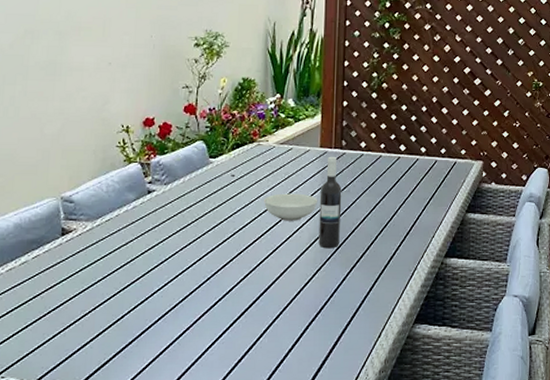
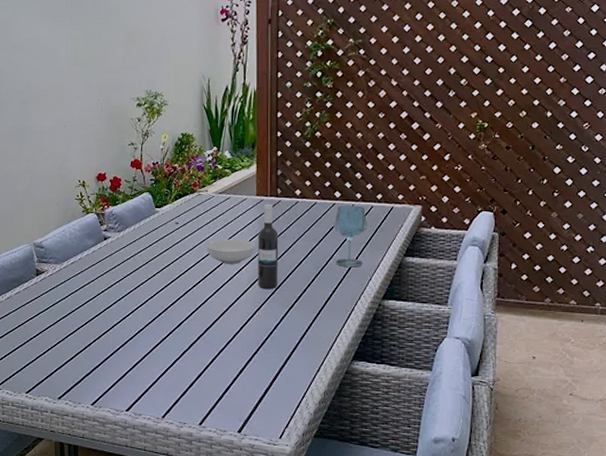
wine glass: none [398,159,431,224] -> present [333,205,367,268]

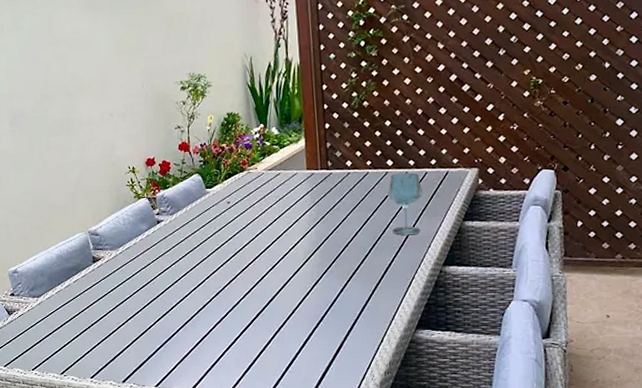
bowl: present [205,239,256,264] -> none [258,214,310,240]
wine bottle: present [257,204,279,289] -> none [310,177,335,262]

